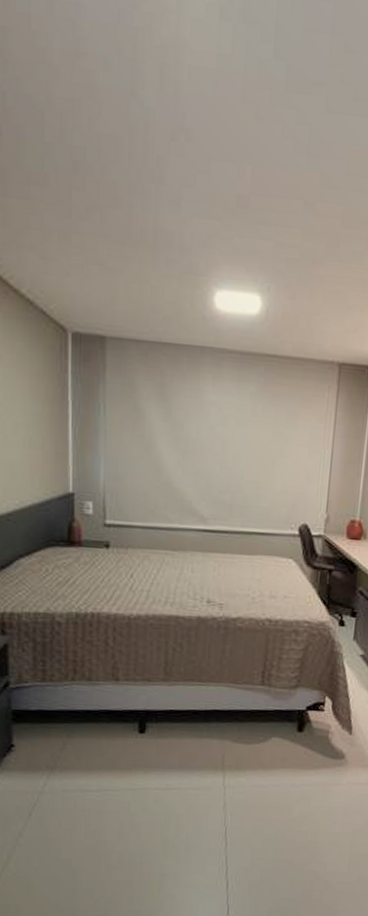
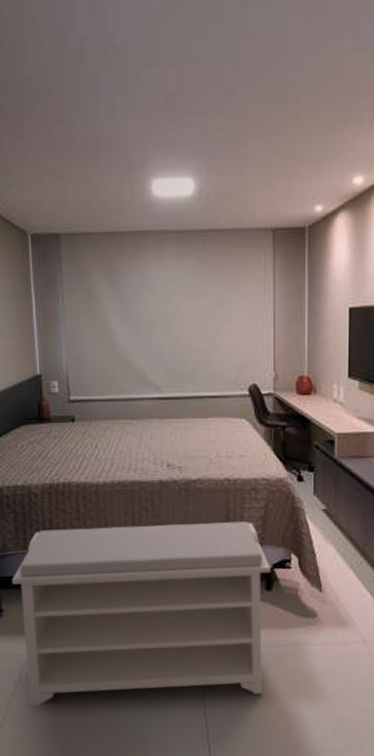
bench: none [26,661,304,845] -> present [12,521,271,706]

